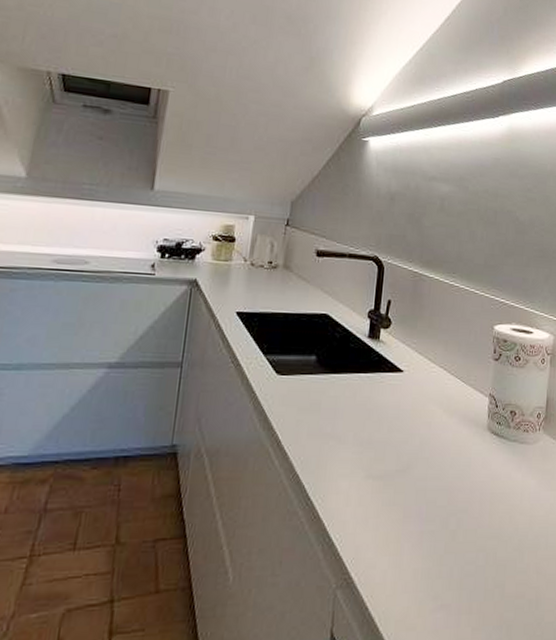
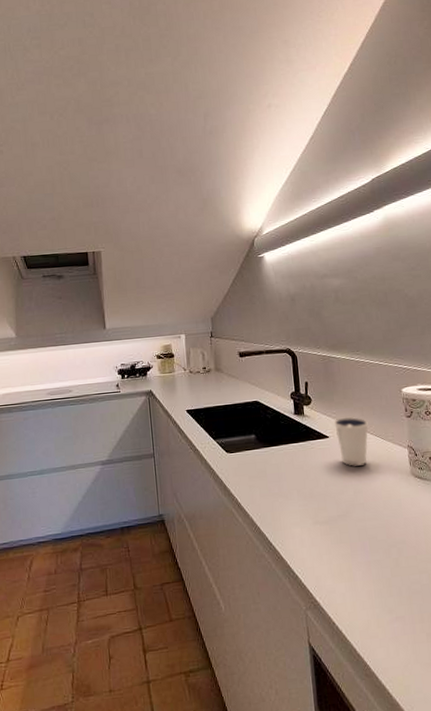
dixie cup: none [412,350,451,411] -> present [334,417,368,466]

